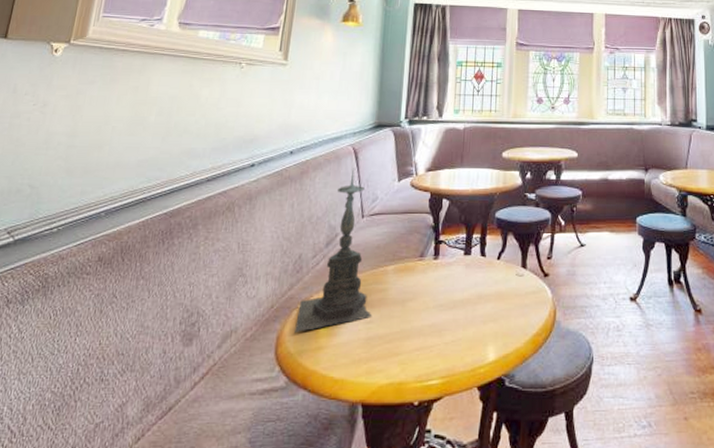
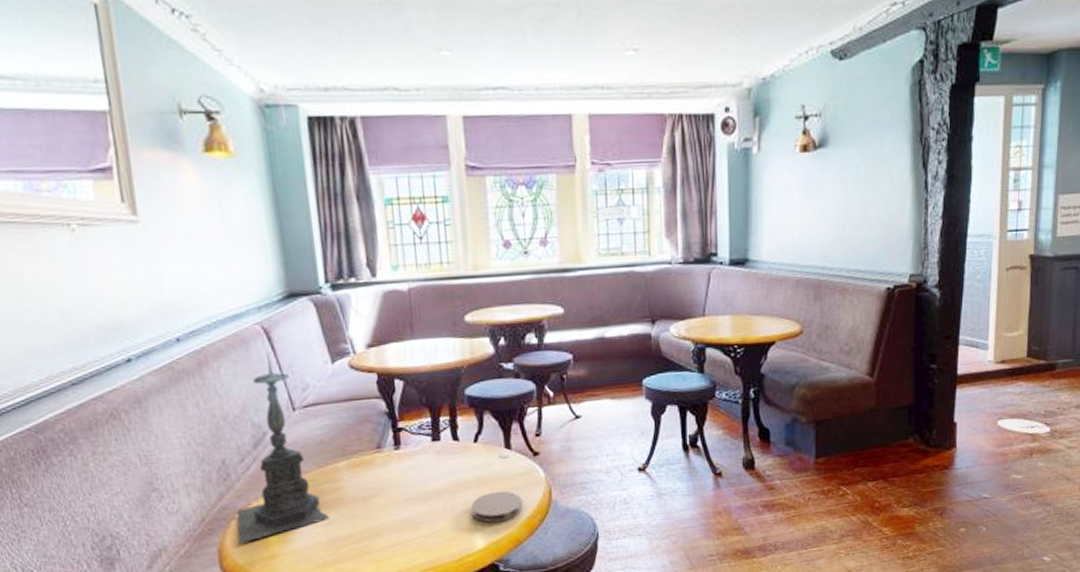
coaster: none [488,306,531,337] -> present [471,491,522,523]

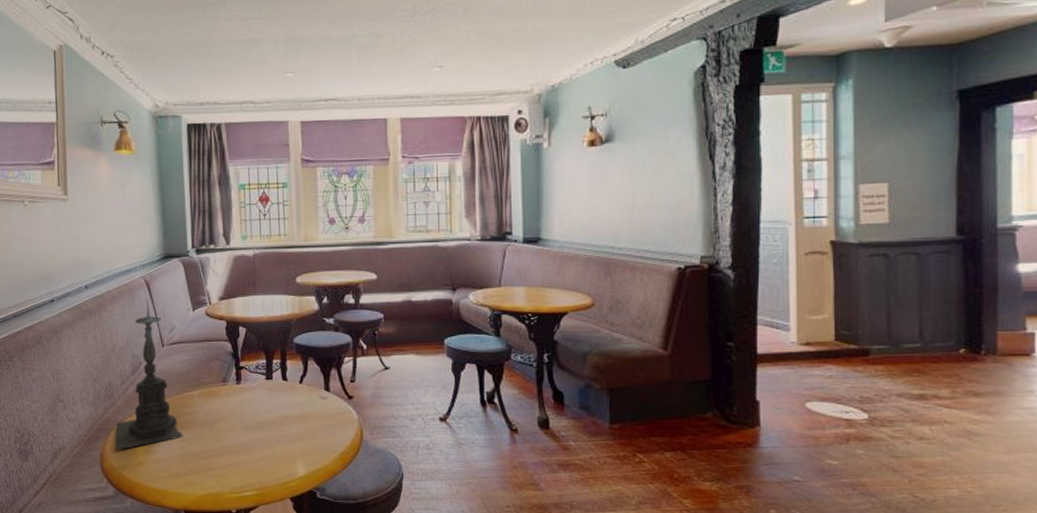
coaster: present [471,491,522,523] -> none [295,427,338,454]

